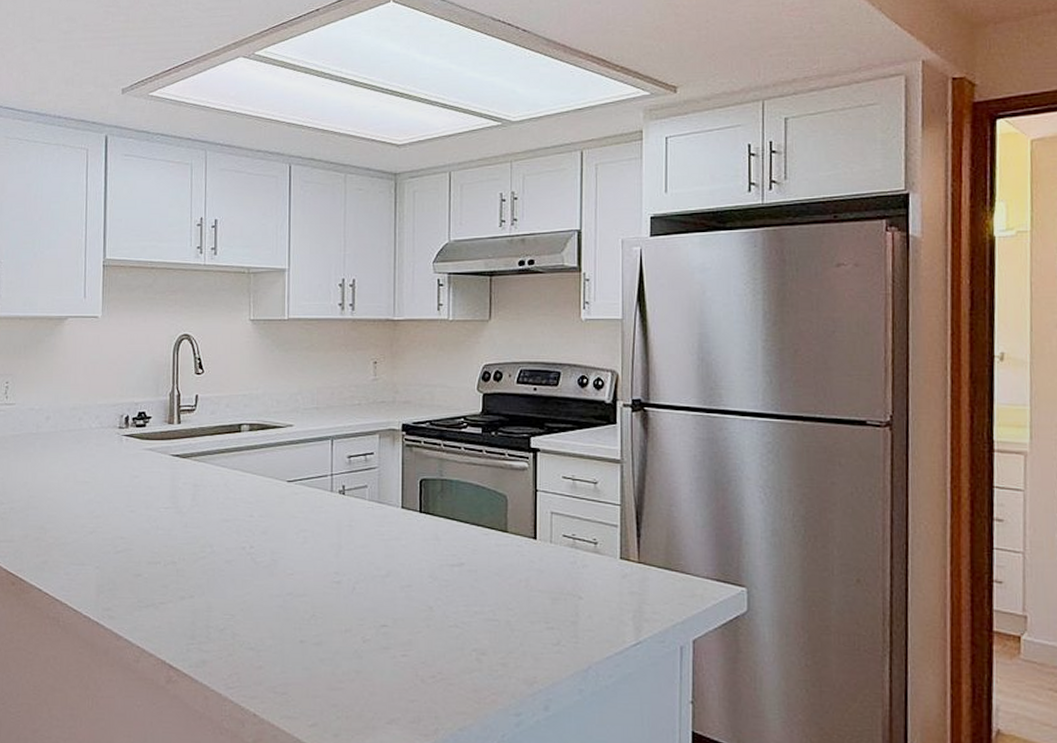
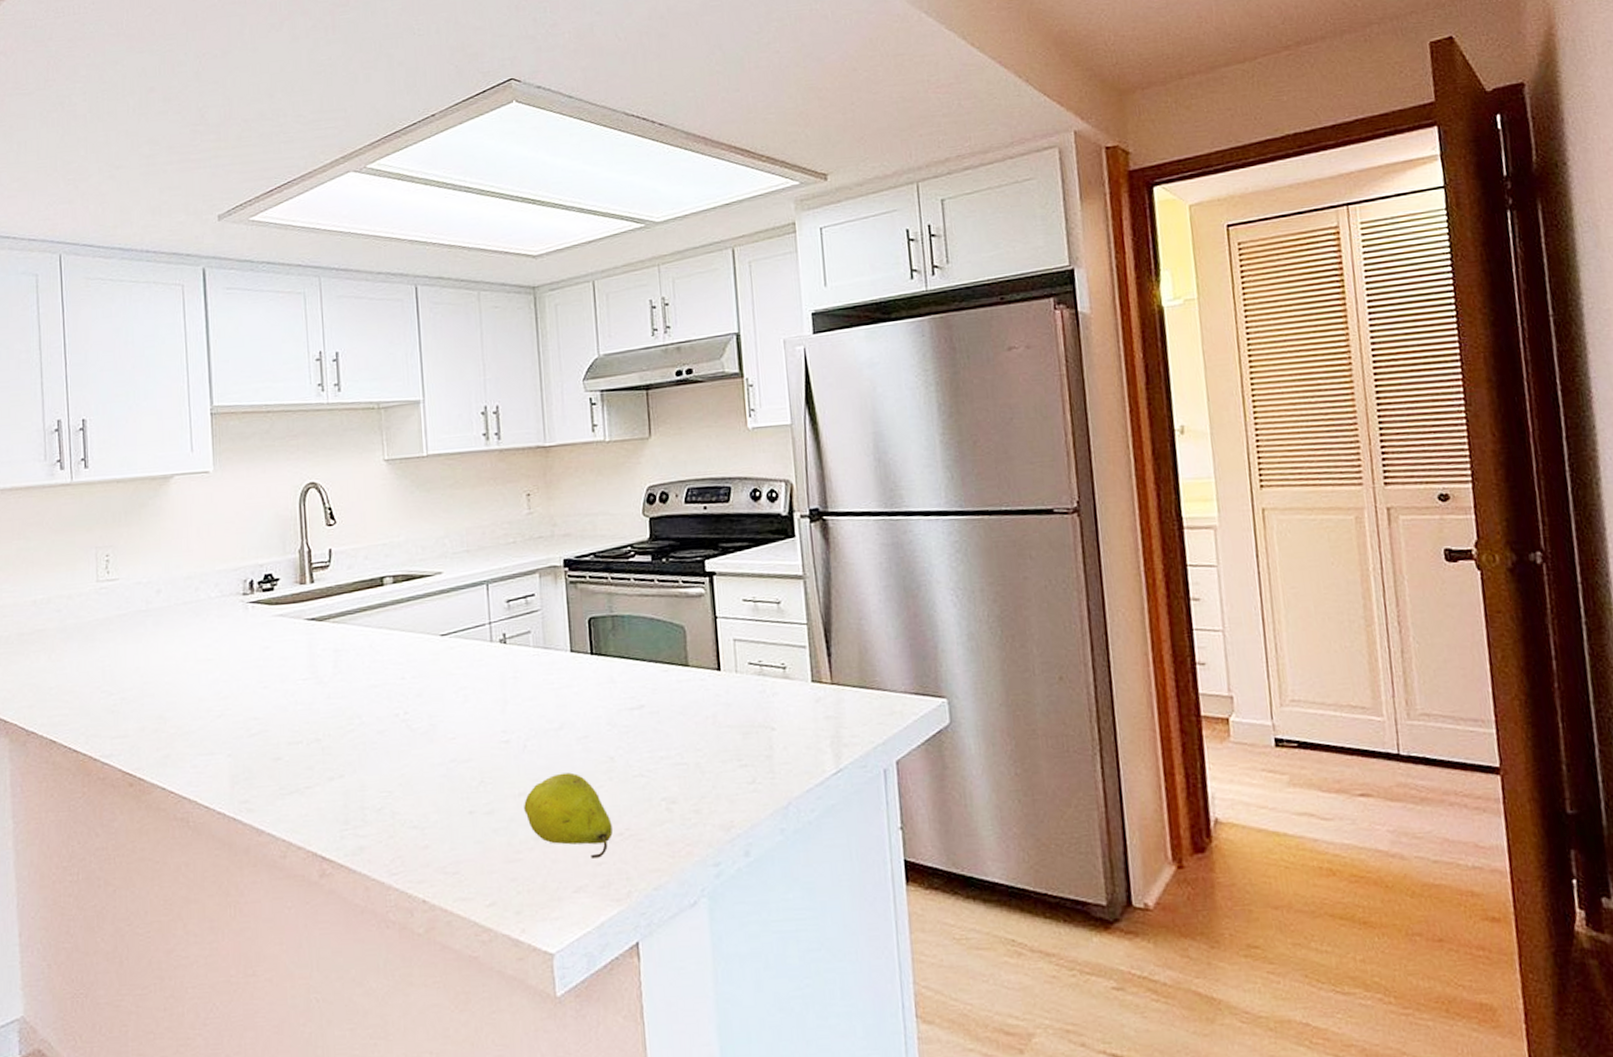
fruit: none [349,616,426,696] -> present [524,772,613,858]

